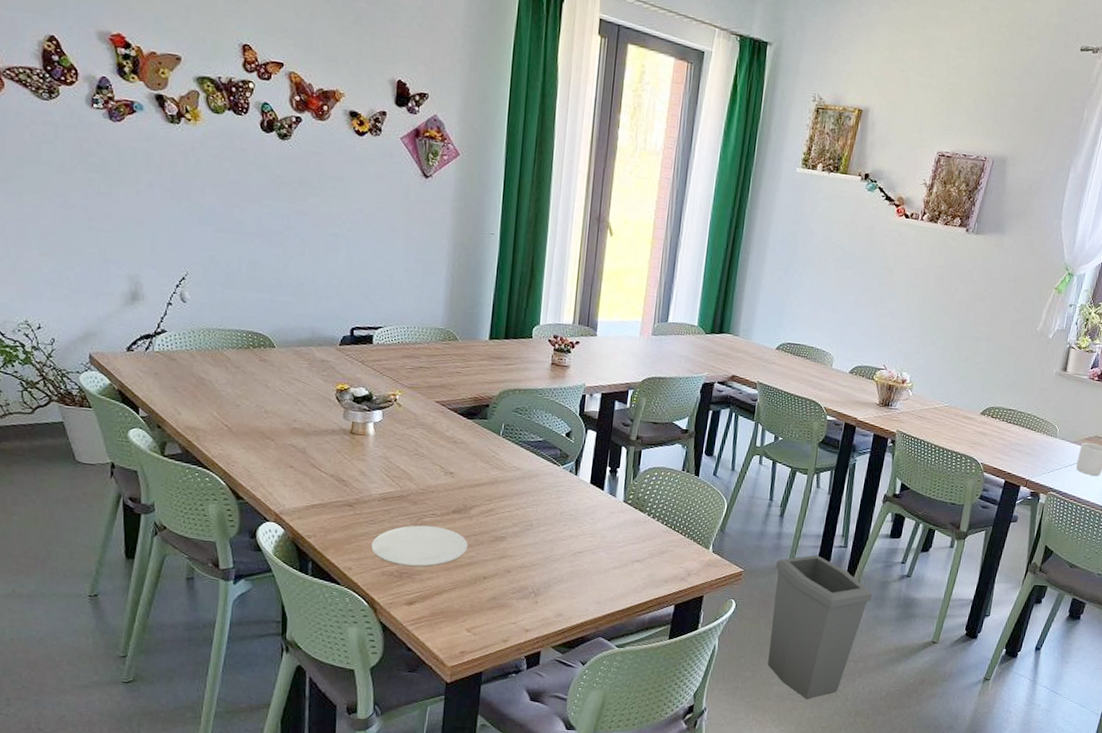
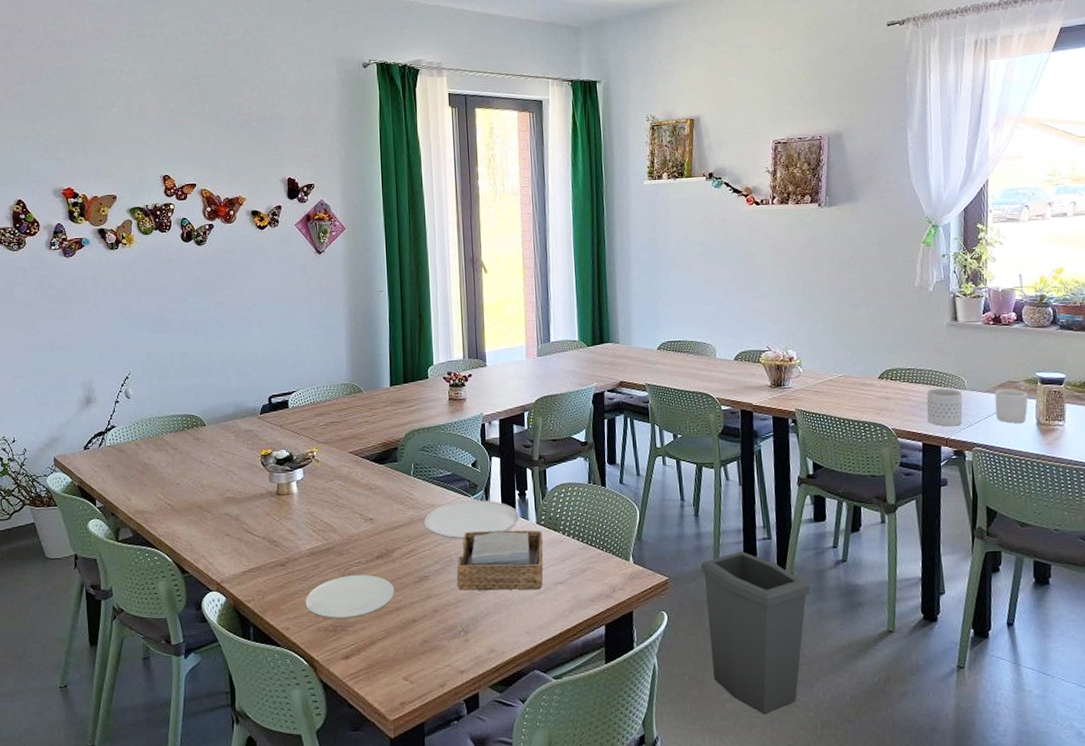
plate: none [508,469,607,506] -> present [424,500,519,539]
napkin holder: none [533,499,628,565] -> present [457,530,543,591]
mug: none [1014,431,1053,470] -> present [926,388,963,427]

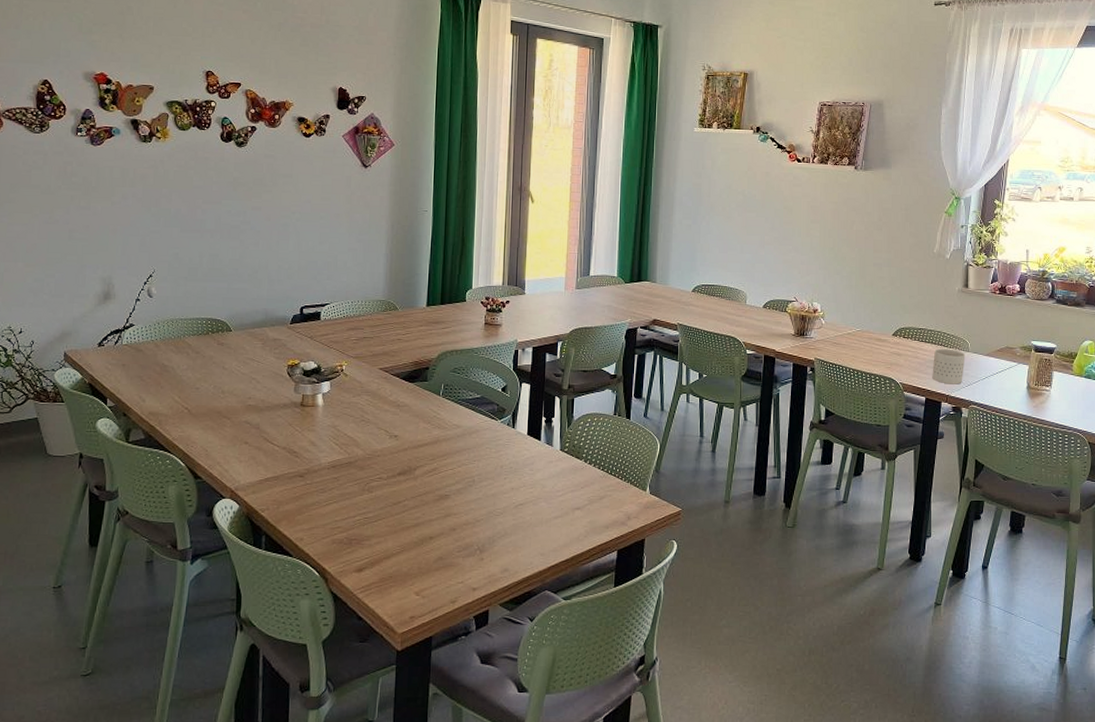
plate: present [305,575,395,619] -> none [321,490,414,532]
plate: present [424,500,519,539] -> none [449,424,544,461]
napkin holder: present [457,530,543,591] -> none [476,453,565,514]
trash bin: present [700,551,810,715] -> none [712,488,811,641]
mug: present [994,389,1028,423] -> none [992,354,1022,386]

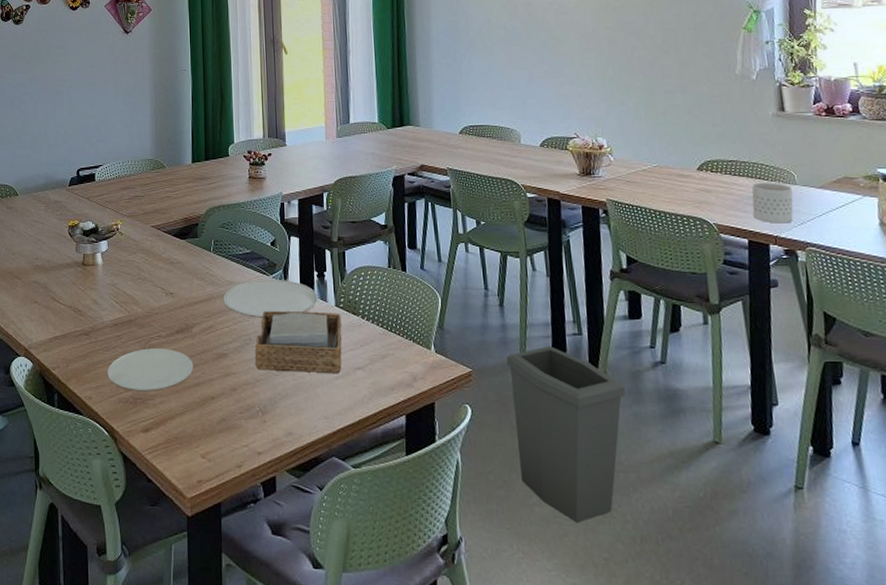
plate: none [321,490,414,532] -> present [107,348,194,392]
plate: none [449,424,544,461] -> present [223,280,318,318]
napkin holder: none [476,453,565,514] -> present [255,310,342,374]
trash bin: none [712,488,811,641] -> present [506,346,626,523]

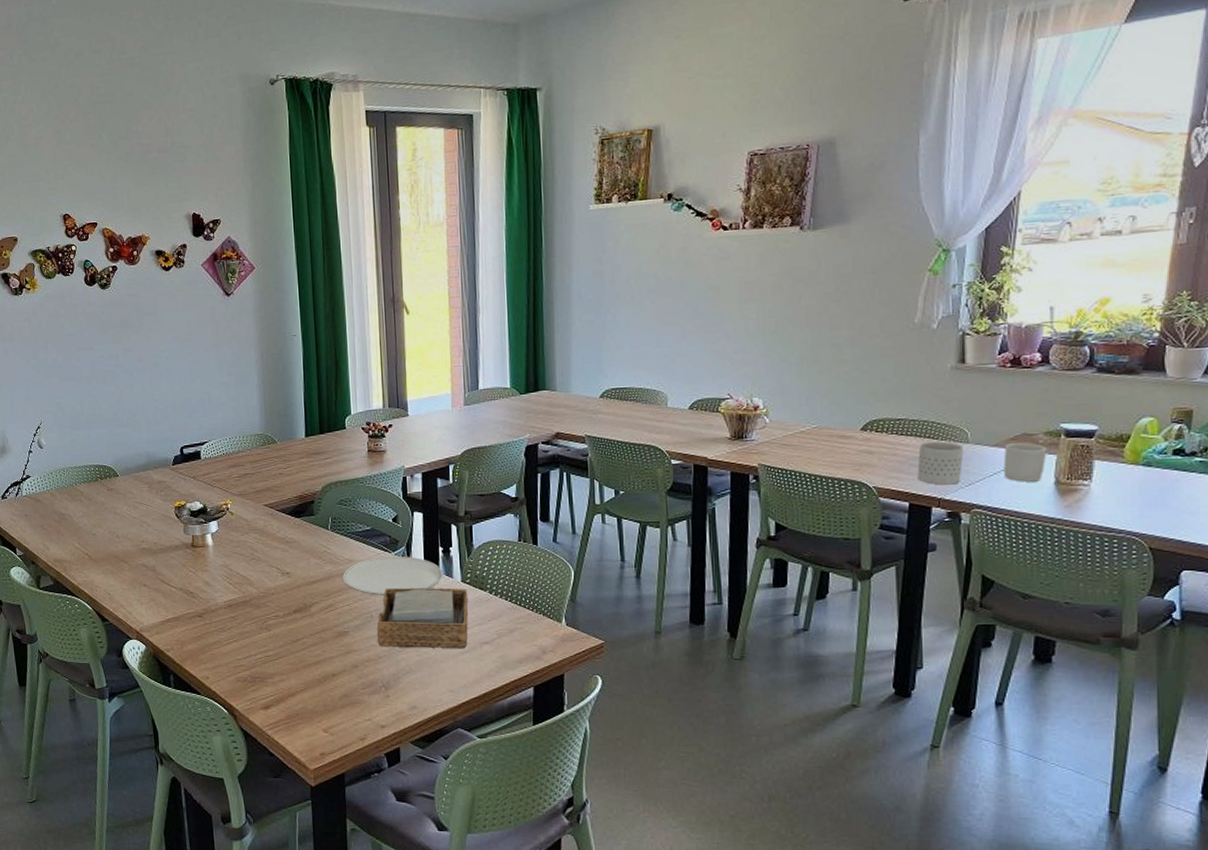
plate: present [107,348,194,392] -> none [223,628,313,671]
trash bin: present [506,346,626,523] -> none [640,616,764,784]
mug: none [829,186,869,223] -> present [1003,443,1047,482]

